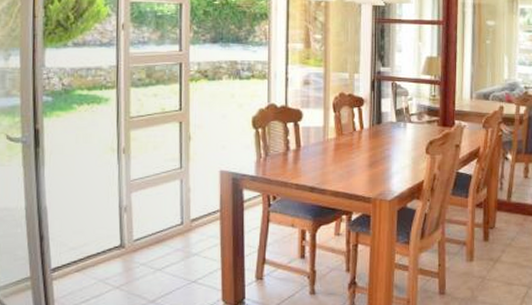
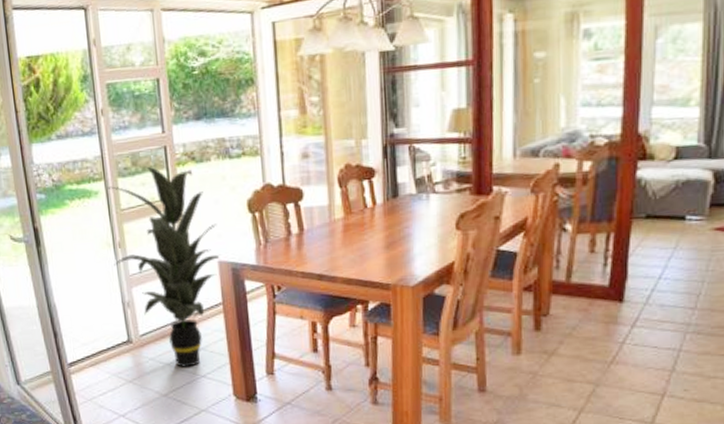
indoor plant: none [115,79,222,273] -> present [107,166,220,367]

